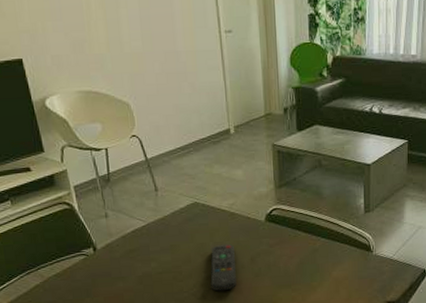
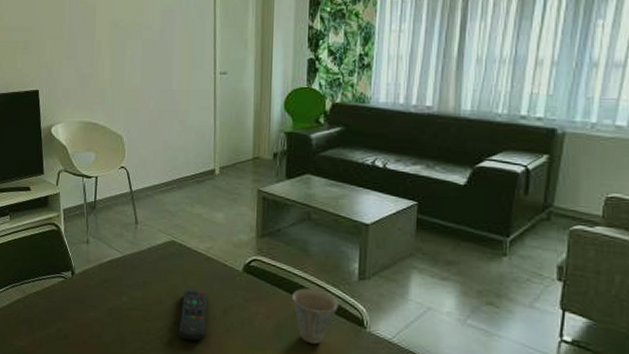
cup: none [311,226,350,273] -> present [292,288,338,345]

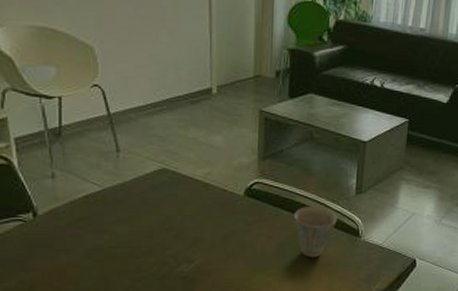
remote control: present [178,290,207,341] -> none [174,219,205,272]

